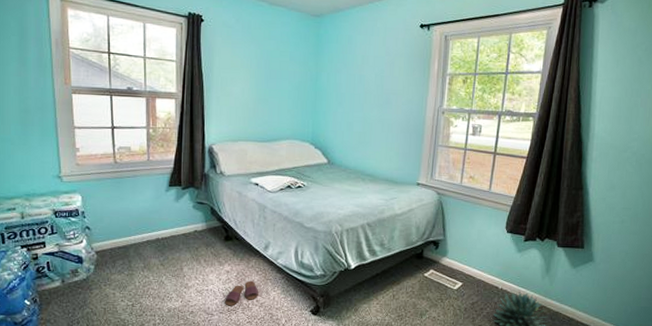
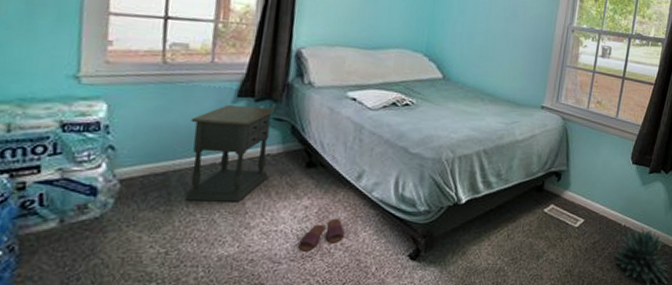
nightstand: none [138,193,198,268] -> present [184,105,276,202]

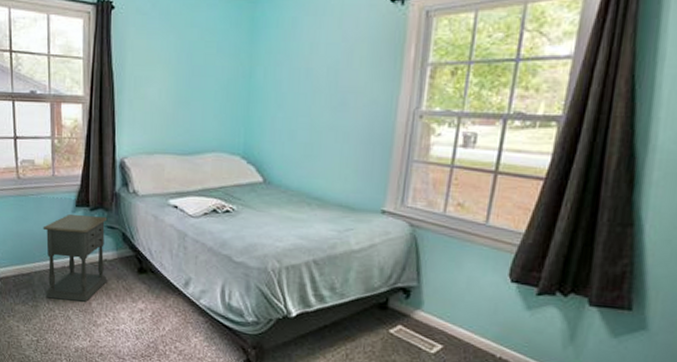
slippers: present [298,218,345,252] -> none [138,322,177,352]

